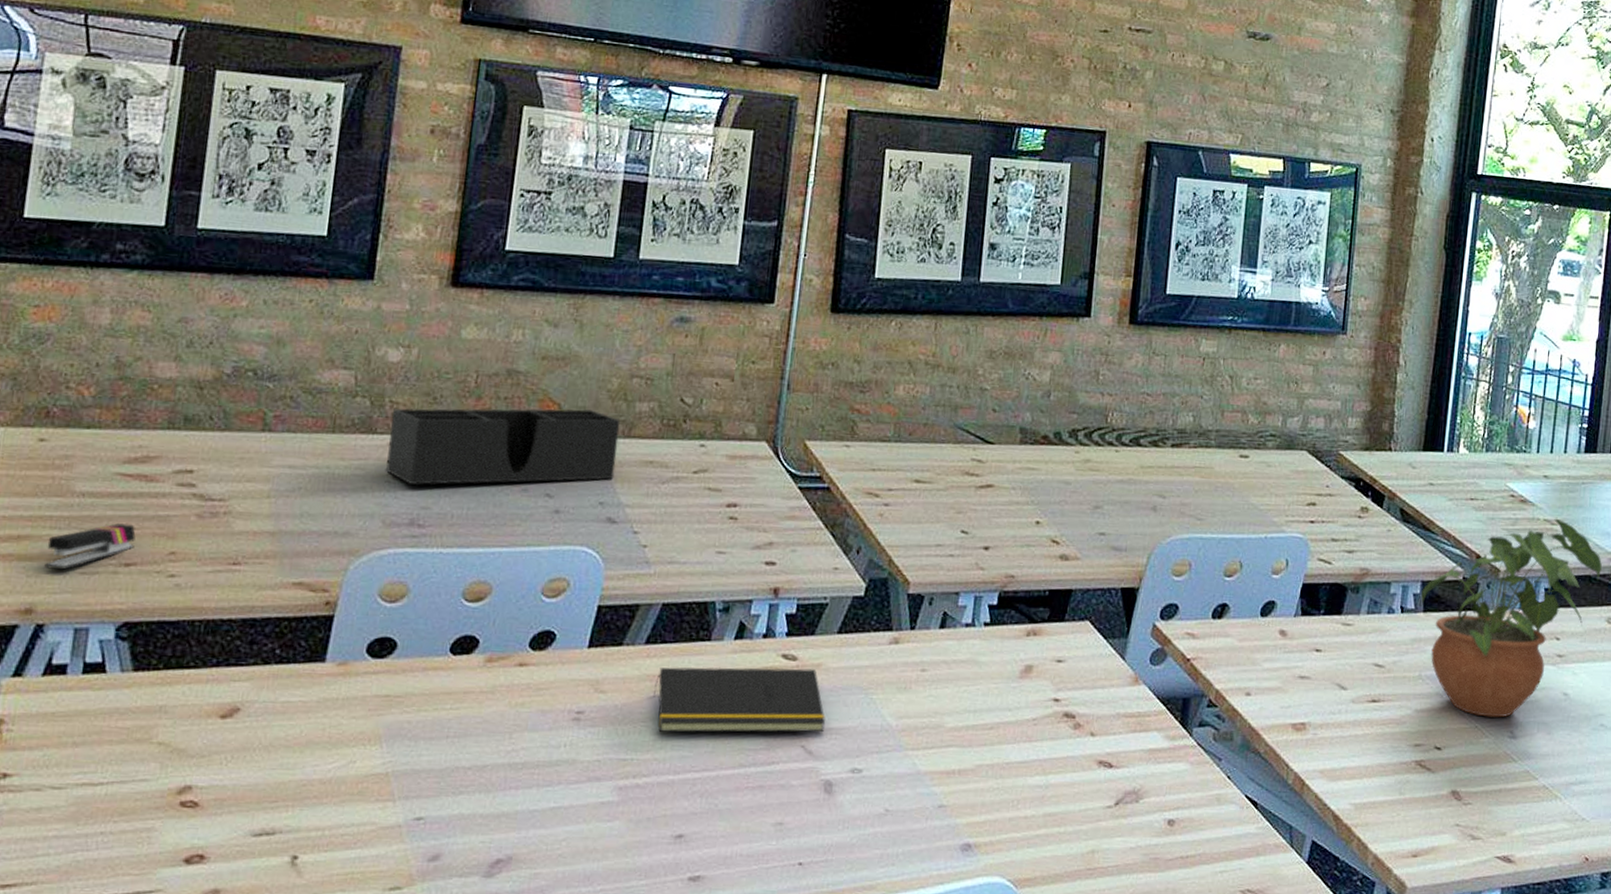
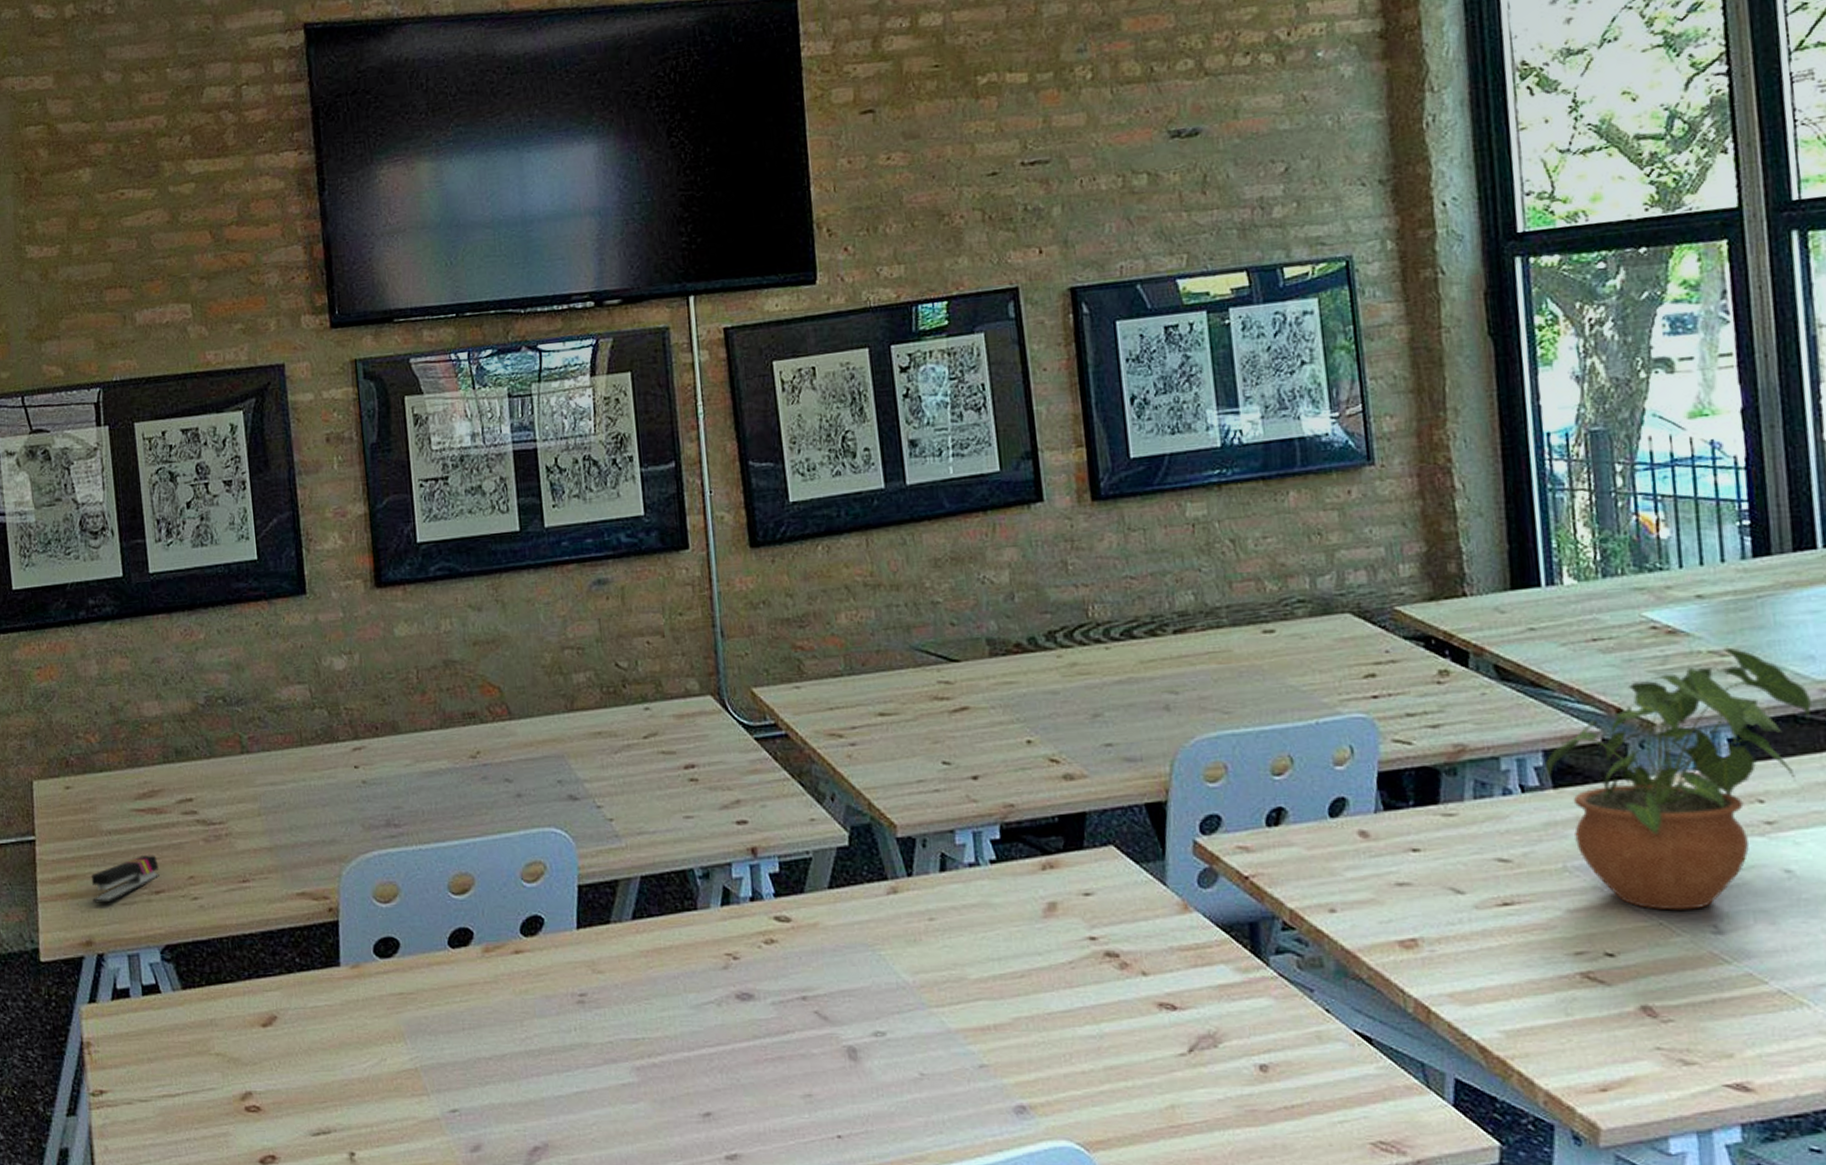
desk organizer: present [385,408,621,485] -> none [349,688,567,786]
notepad: present [654,667,826,733] -> none [650,929,836,1009]

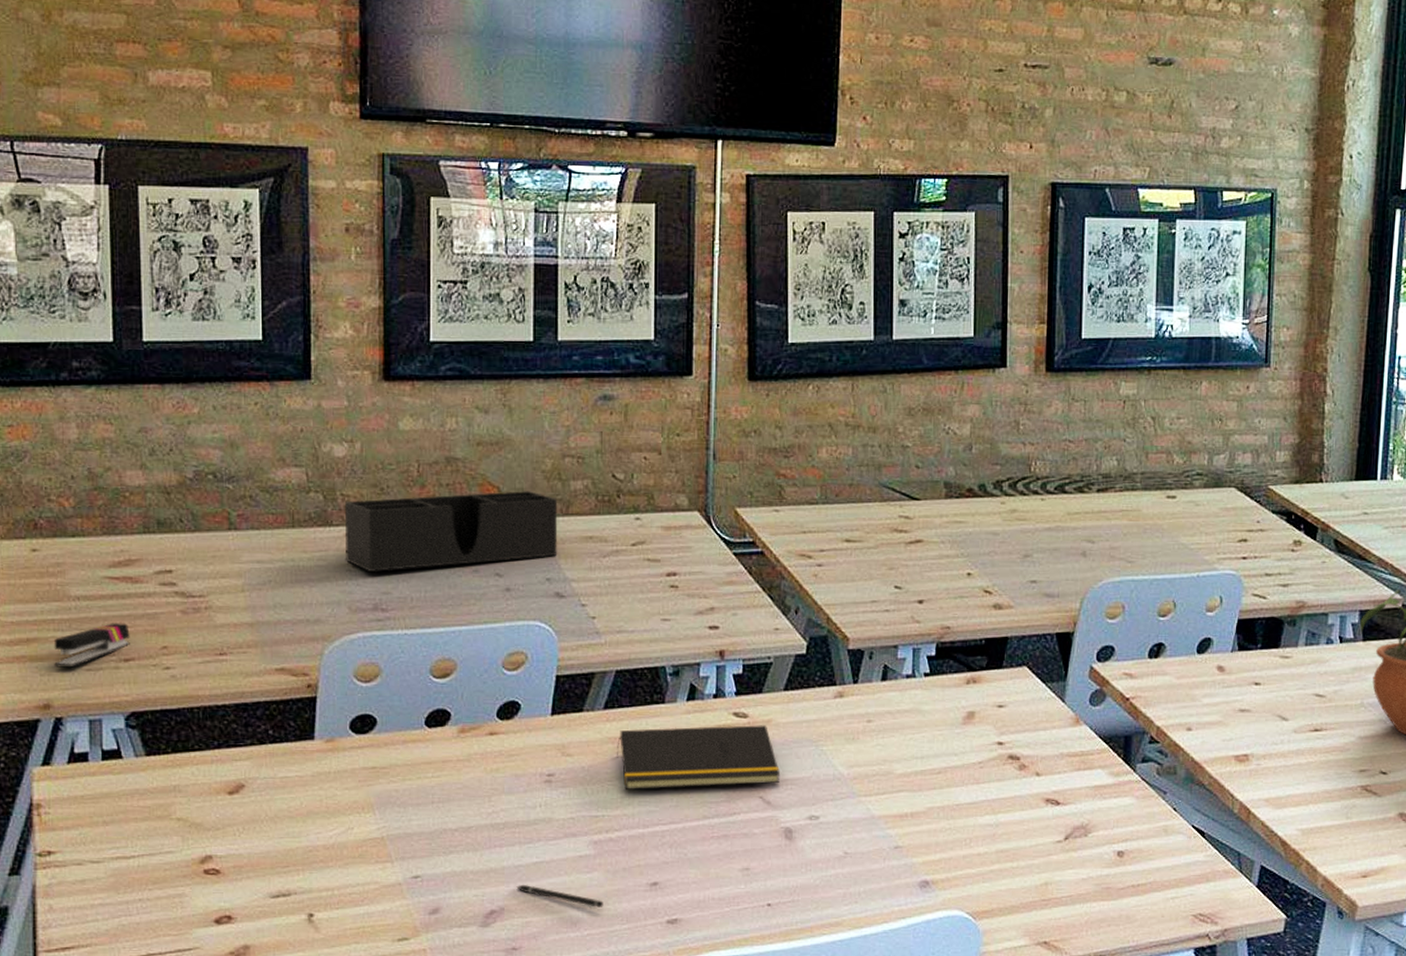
desk organizer: none [349,688,567,786] -> present [345,491,558,572]
pen: none [558,1117,654,1144] -> present [516,884,604,909]
notepad: none [650,929,836,1009] -> present [617,725,781,791]

